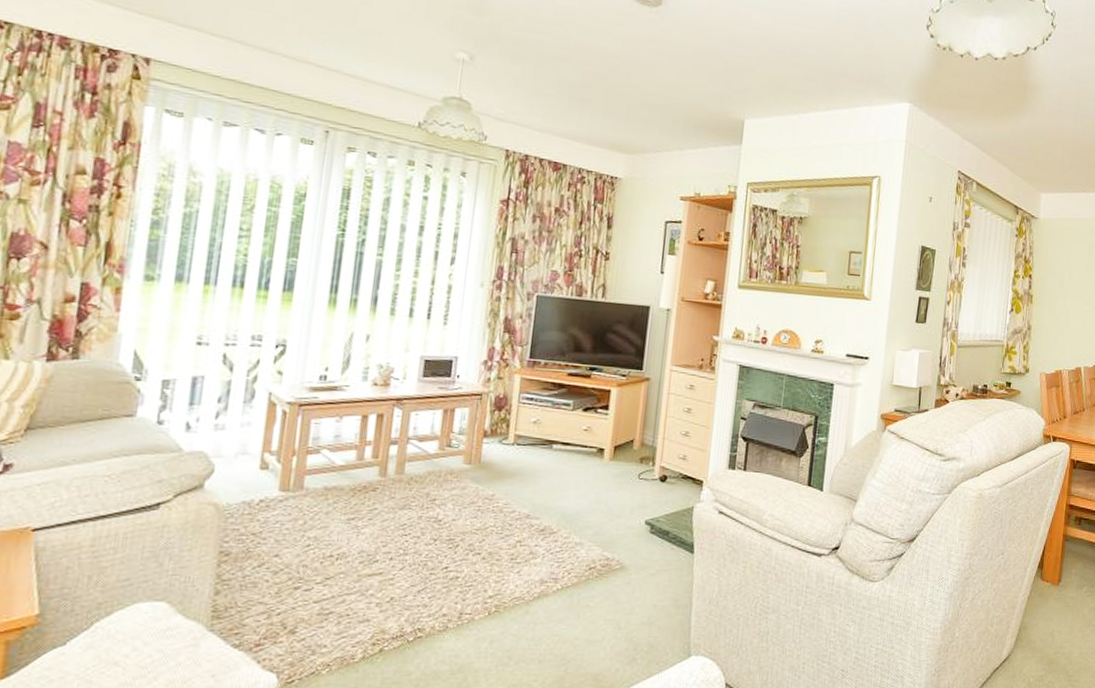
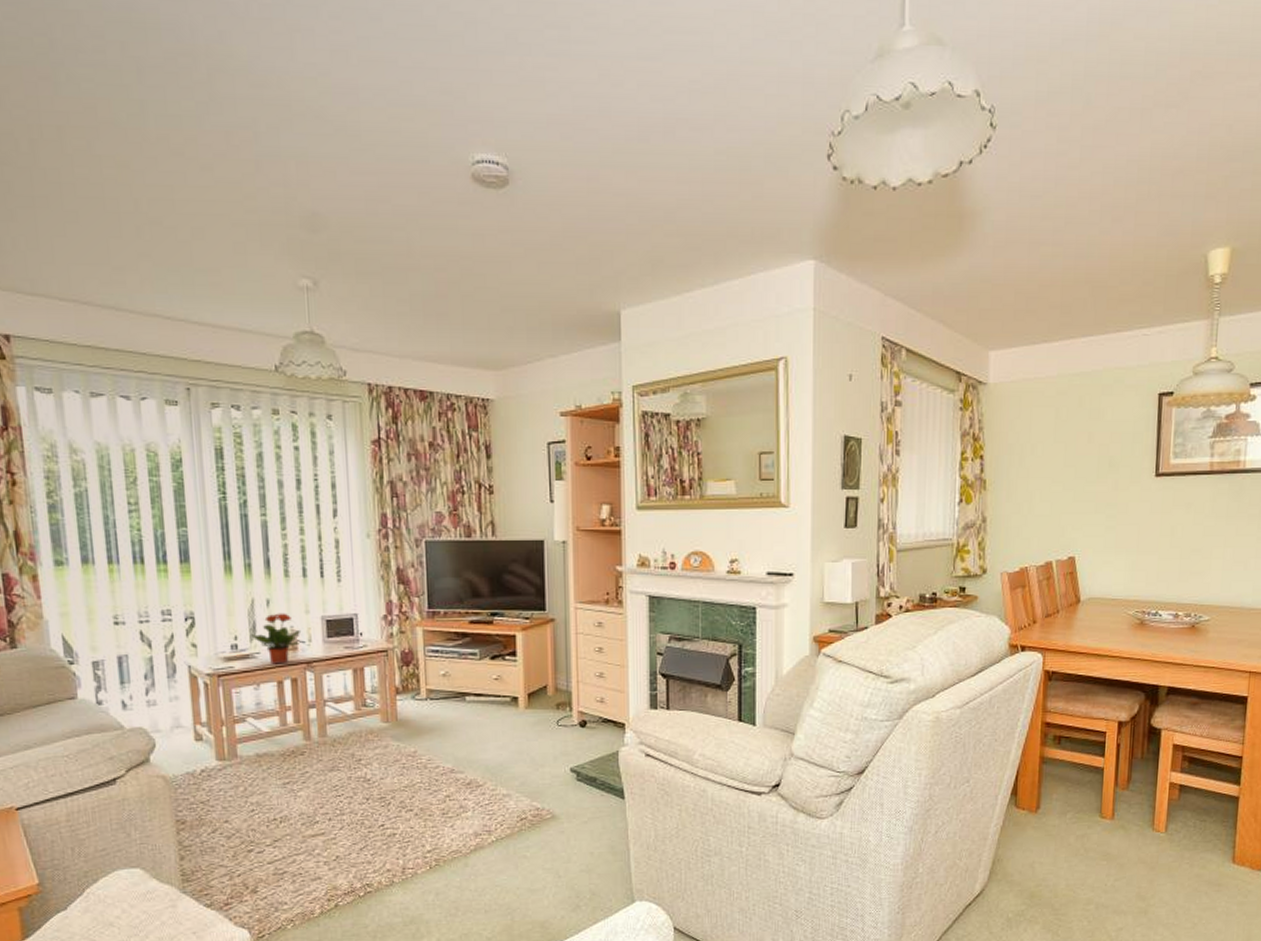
potted plant: none [343,348,398,399] -> present [251,613,302,664]

